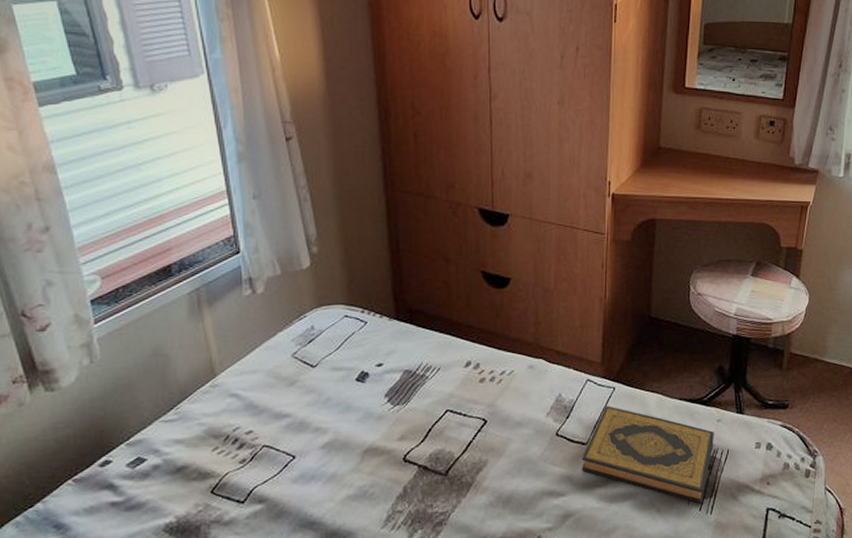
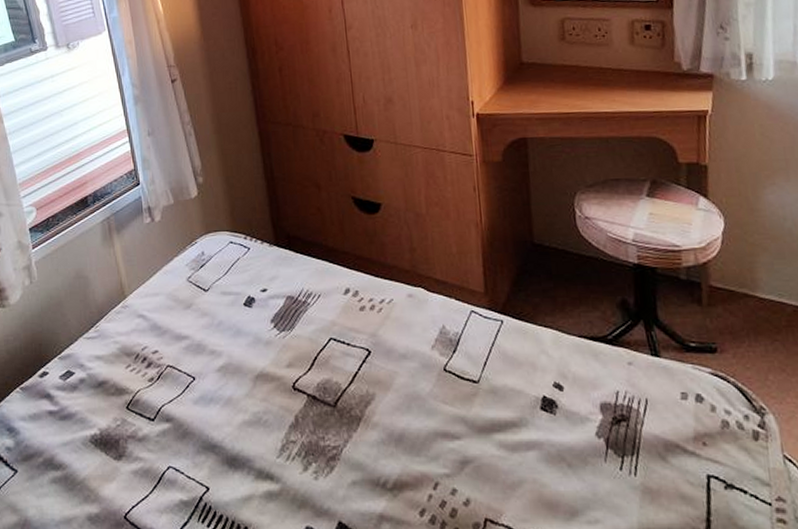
hardback book: present [581,406,714,504] -> none [474,340,628,462]

